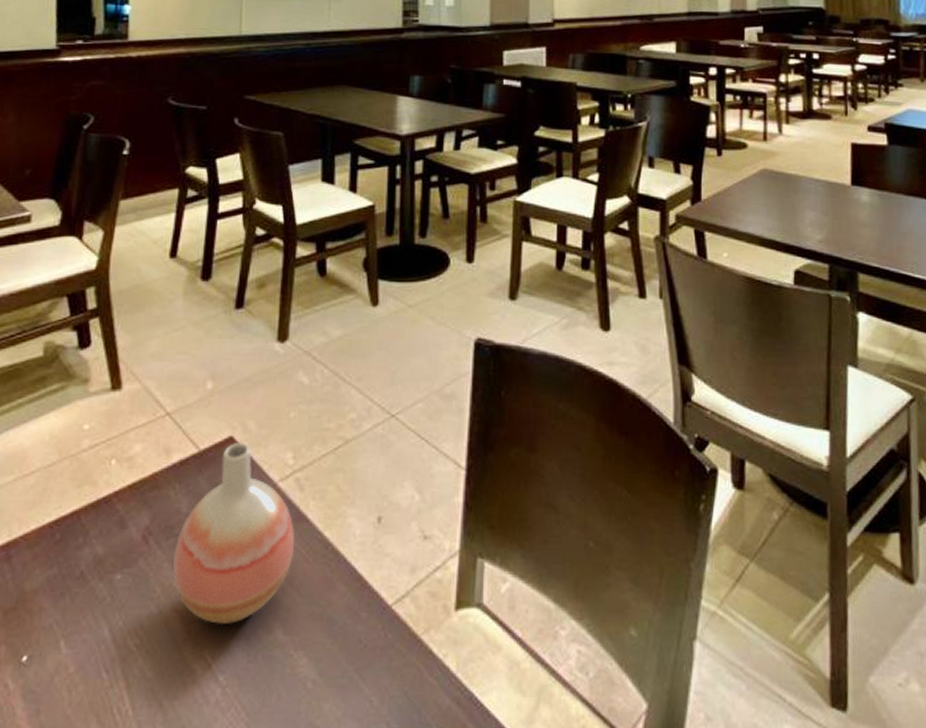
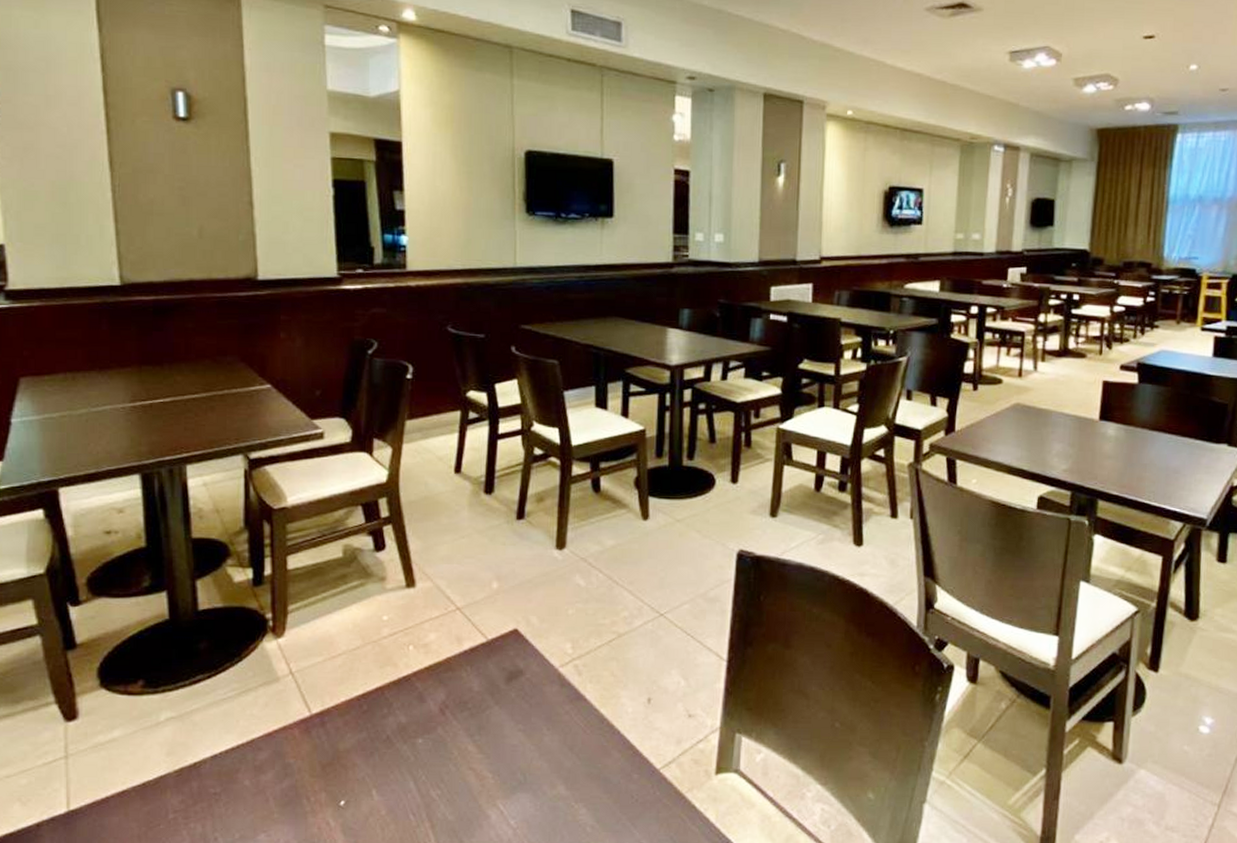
vase: present [173,443,295,626] -> none [468,634,575,782]

